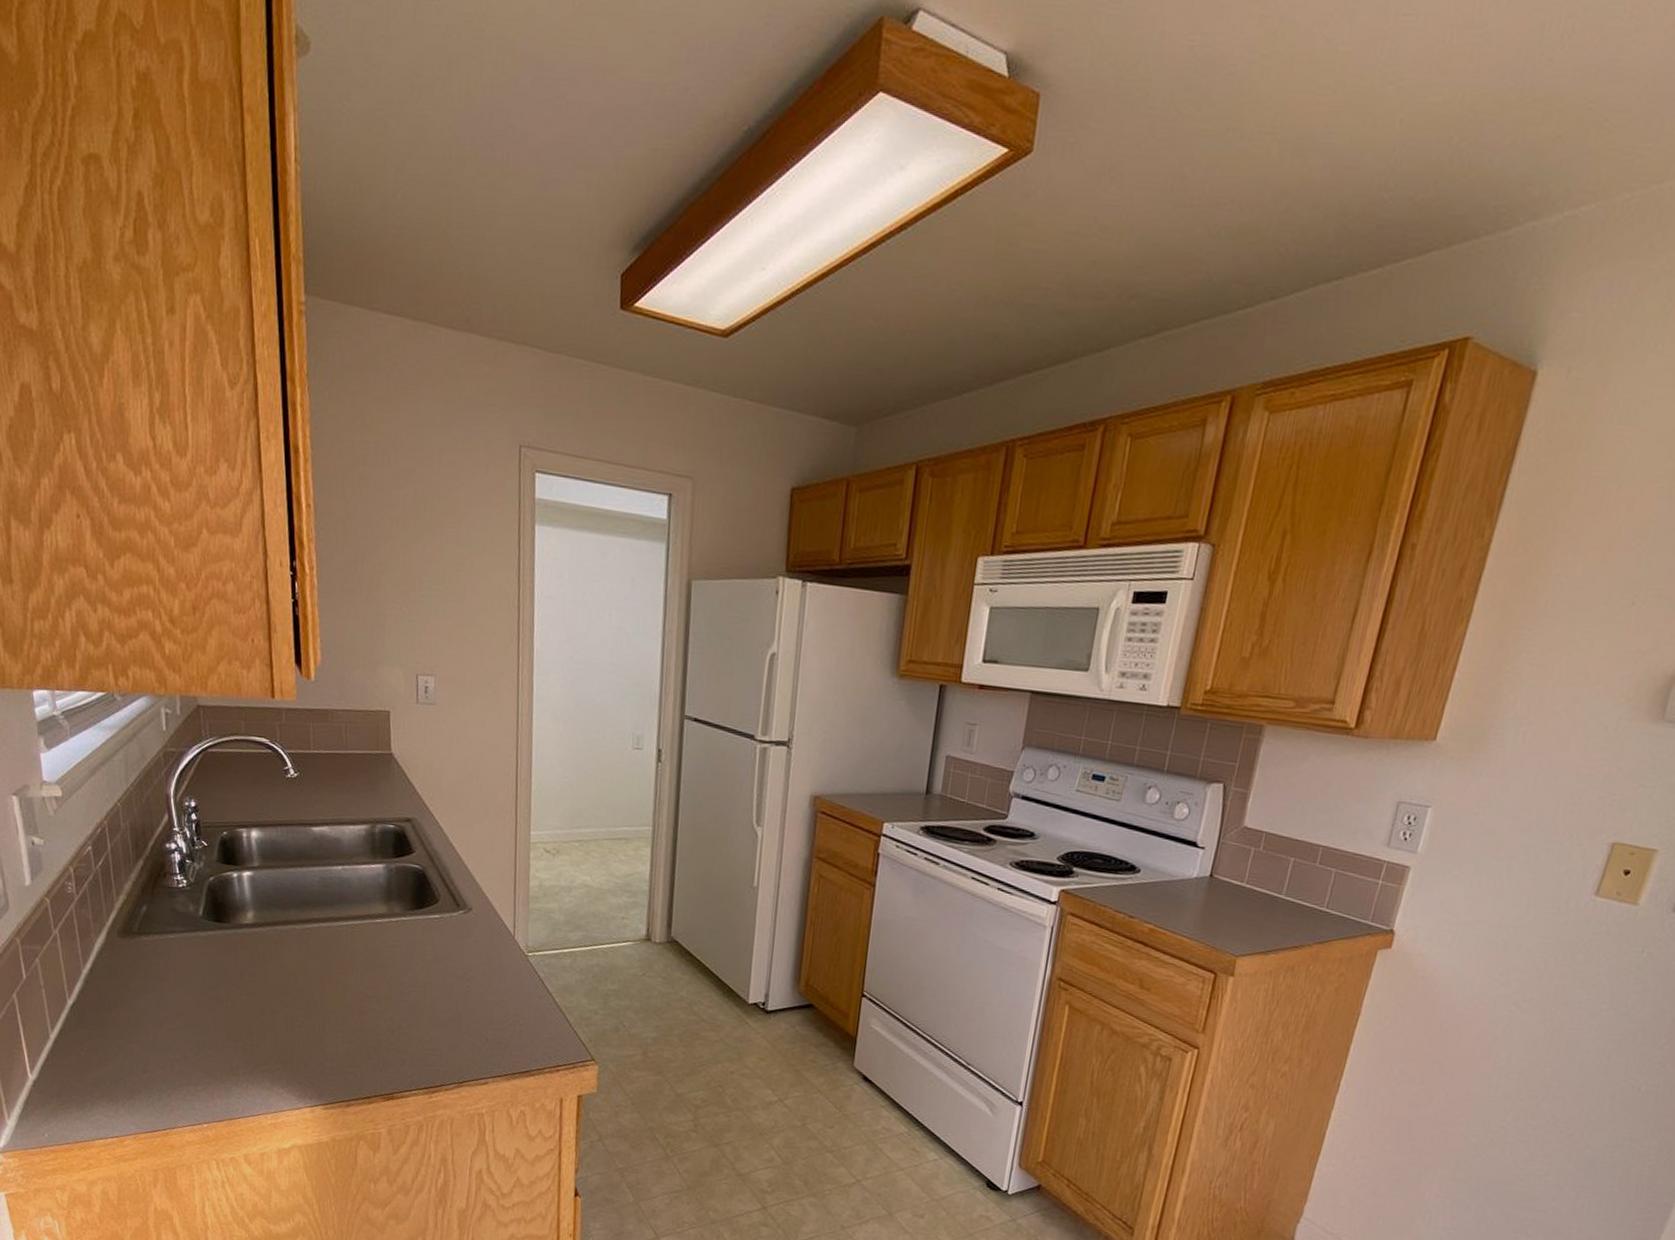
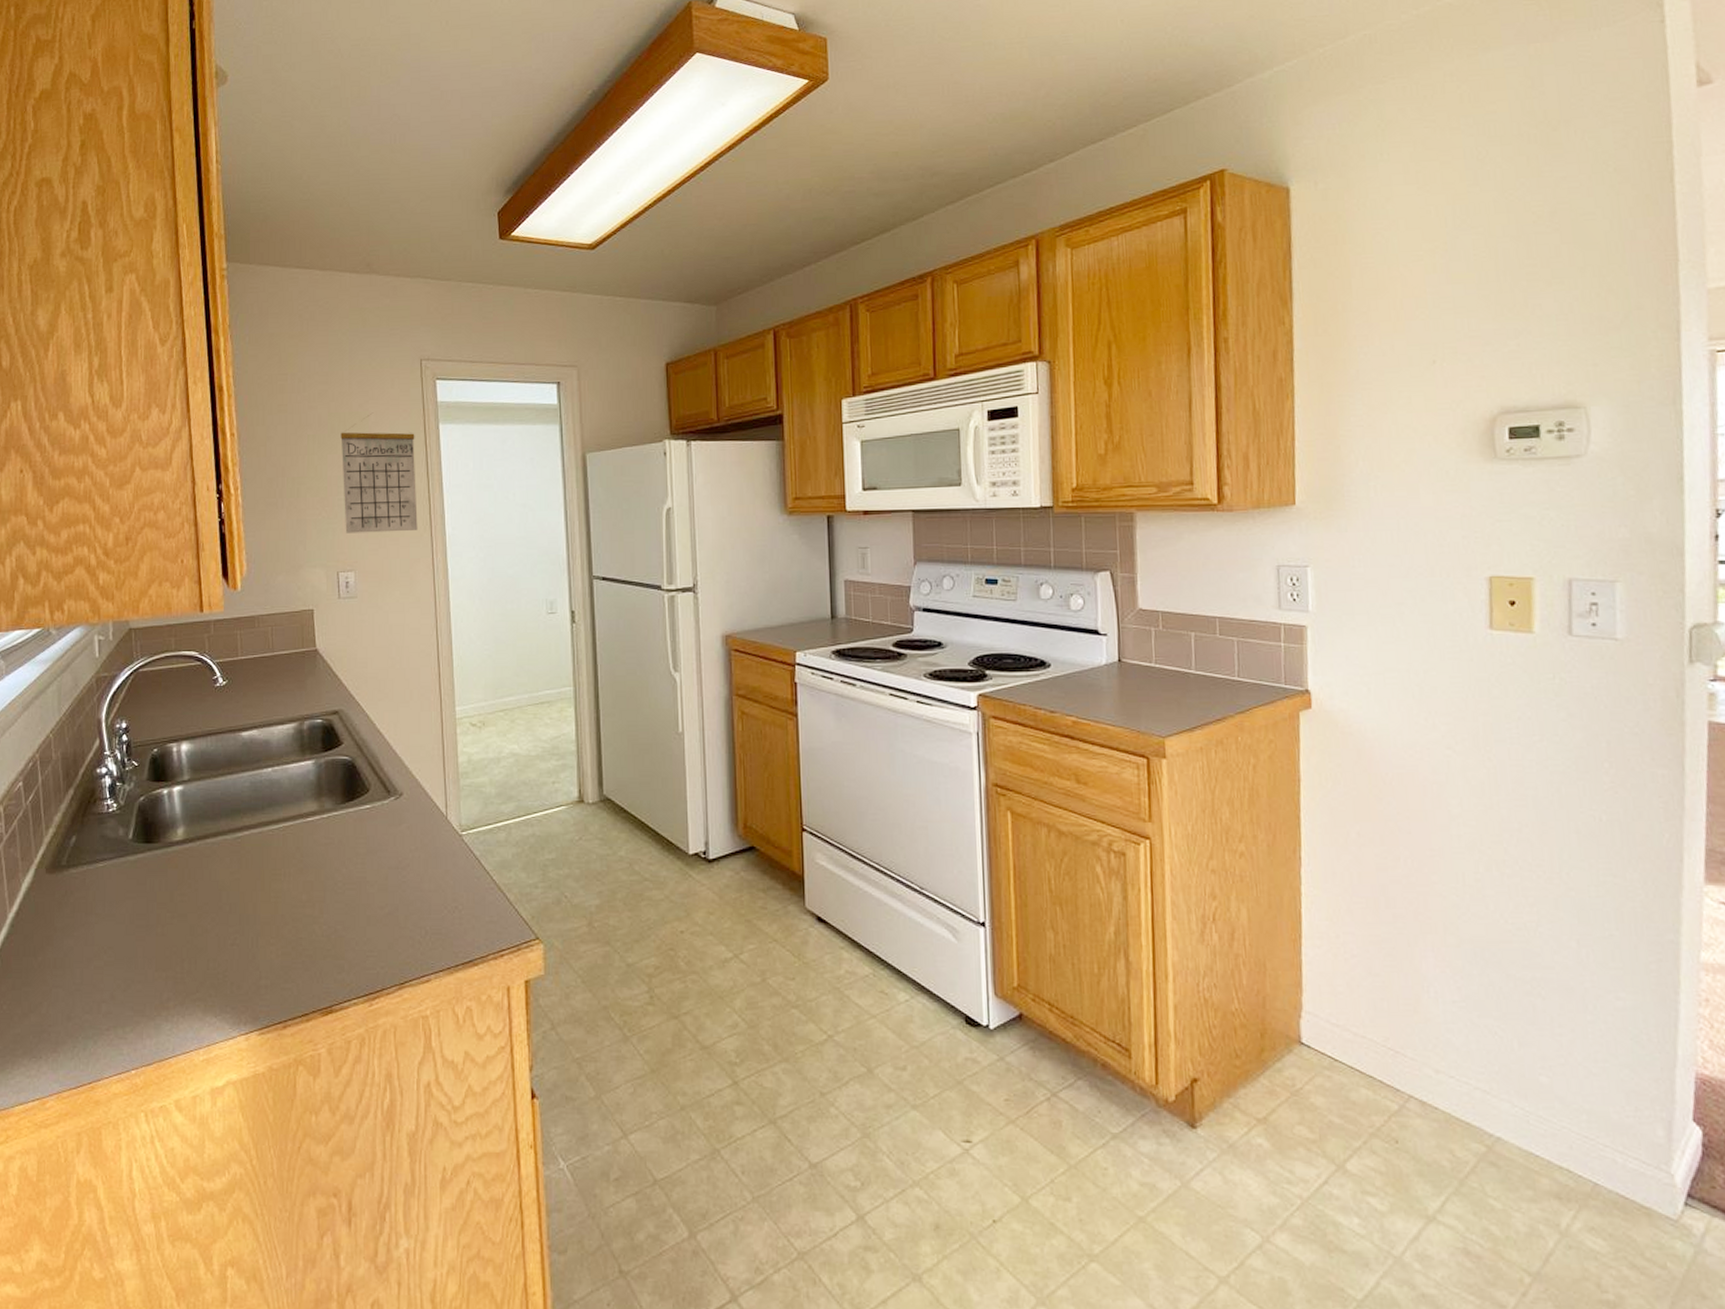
calendar: none [426,501,508,641] -> present [340,412,418,534]

